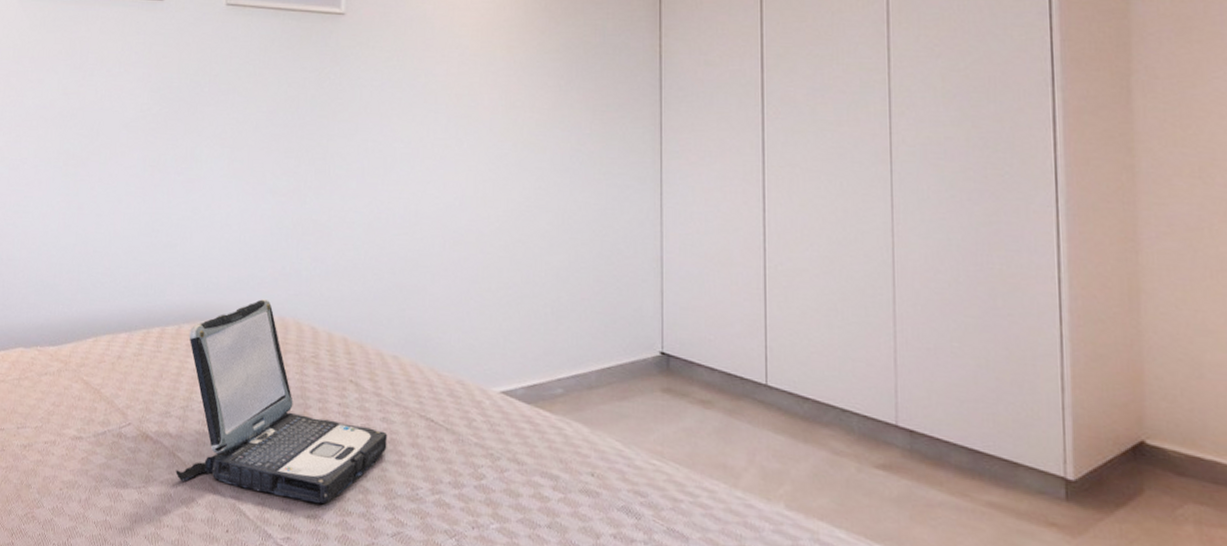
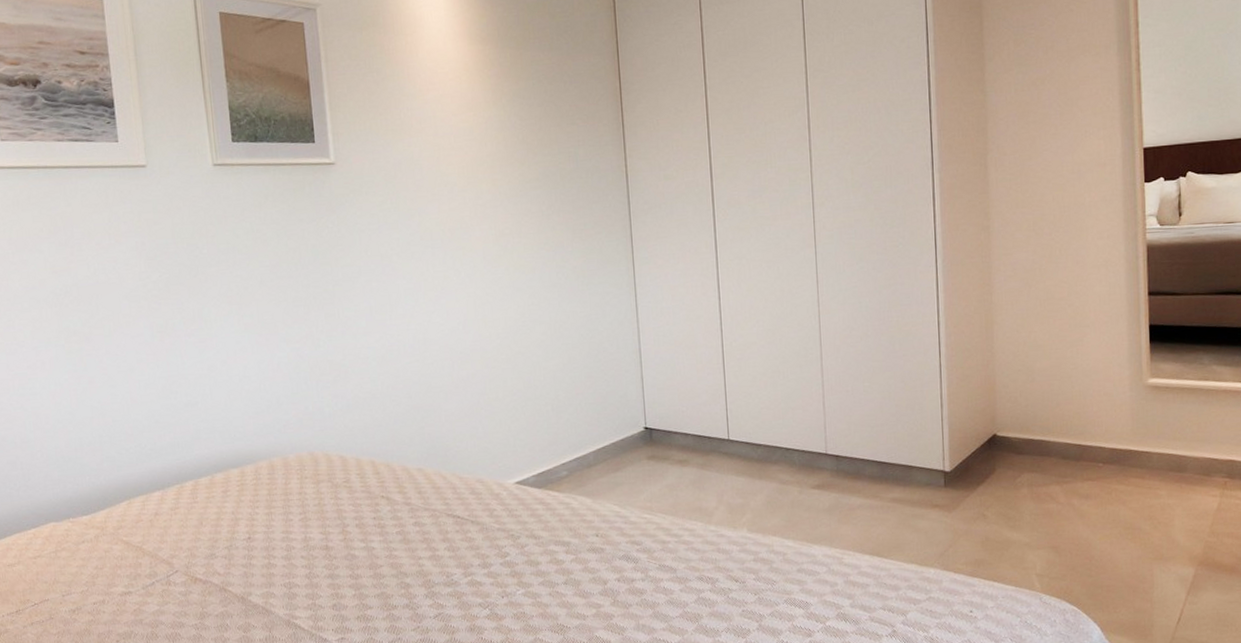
laptop: present [176,299,388,504] -> none [223,439,422,611]

